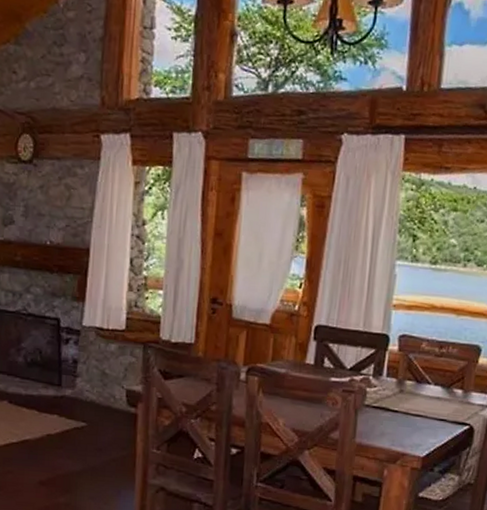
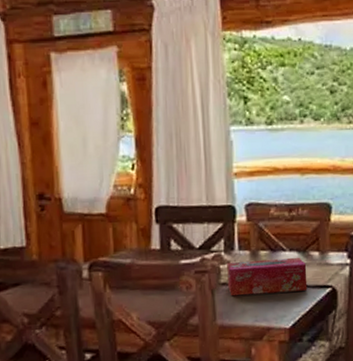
tissue box: none [371,386,449,425] -> present [227,257,308,297]

